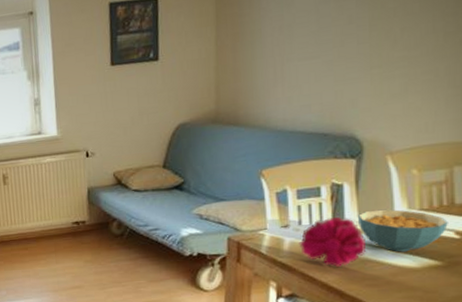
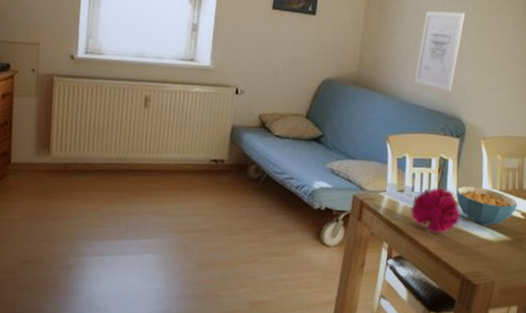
wall art: none [287,12,348,108] -> present [414,11,466,91]

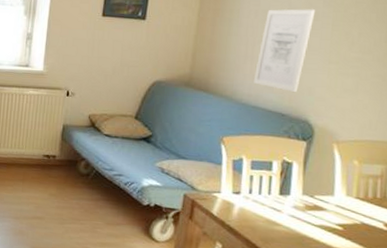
decorative flower: present [410,187,460,235] -> none [246,191,306,240]
cereal bowl: present [456,186,517,226] -> none [302,191,379,235]

